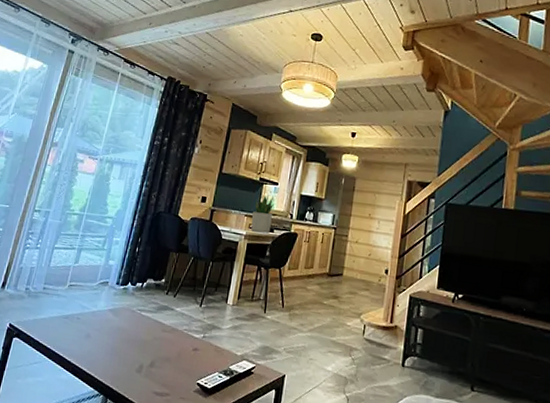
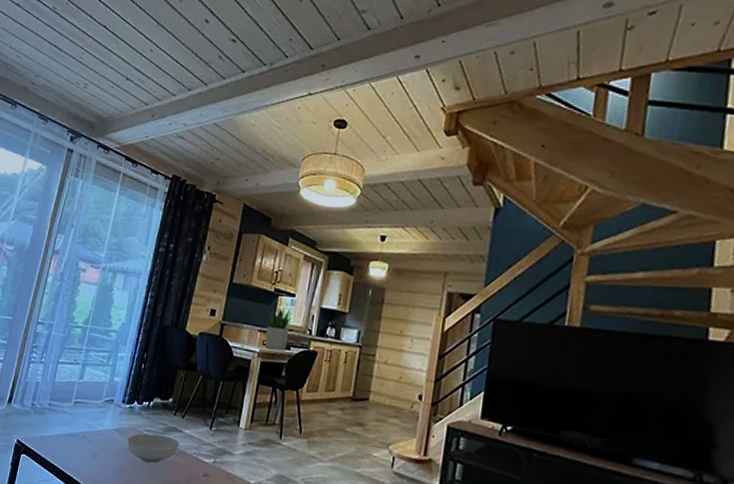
bowl: none [120,312,171,341] -> present [127,433,180,463]

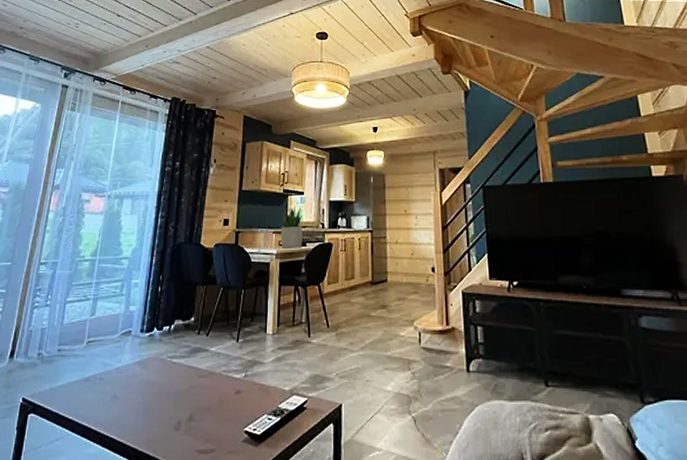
bowl: present [127,433,180,463] -> none [150,358,207,391]

